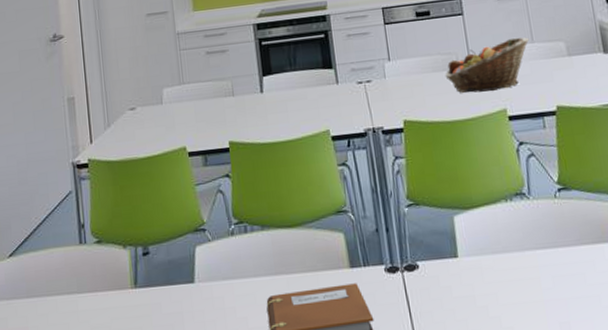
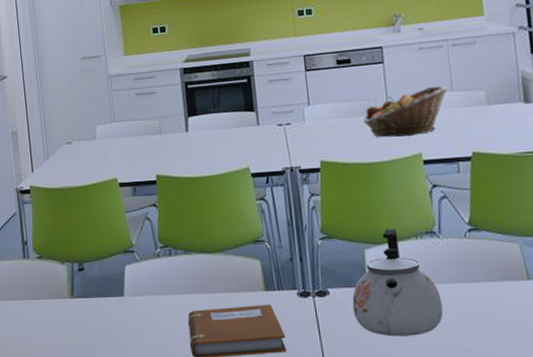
kettle: none [443,190,539,313] -> present [352,228,443,337]

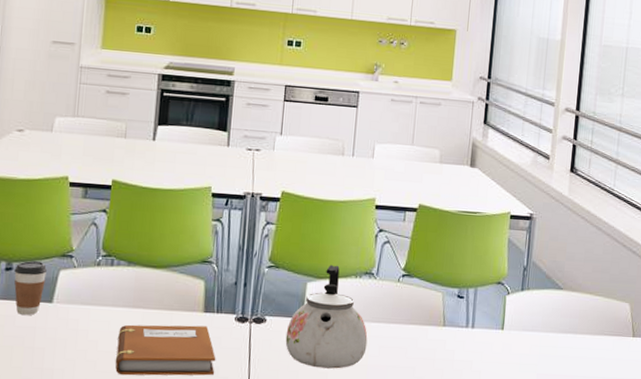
coffee cup: none [86,260,115,310] -> present [14,261,48,315]
fruit basket: present [362,85,449,138] -> none [328,137,410,181]

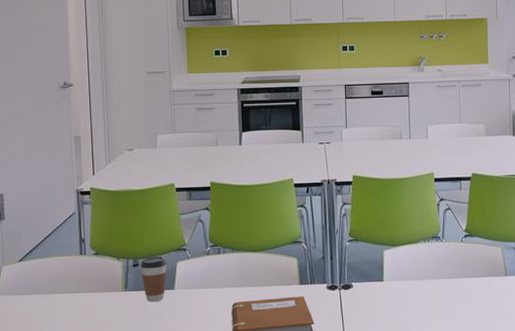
kettle: present [285,264,368,369] -> none [371,233,441,322]

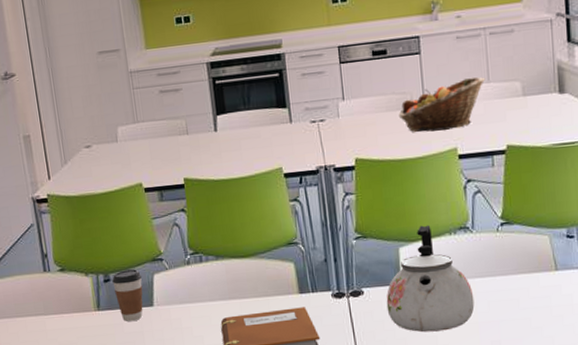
kettle: none [371,233,441,322] -> present [386,225,475,333]
fruit basket: none [389,118,458,159] -> present [398,77,486,133]

